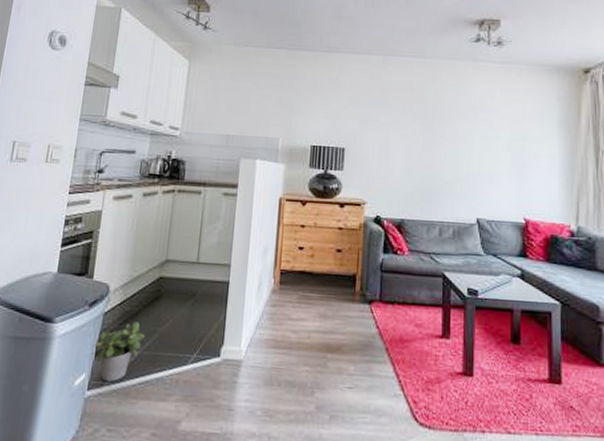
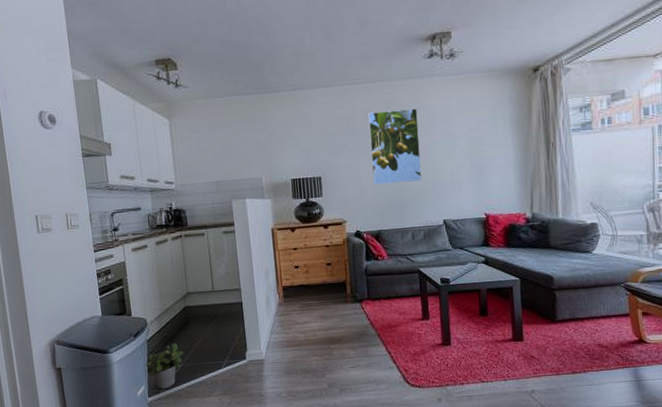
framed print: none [401,88,458,170] -> present [367,108,422,185]

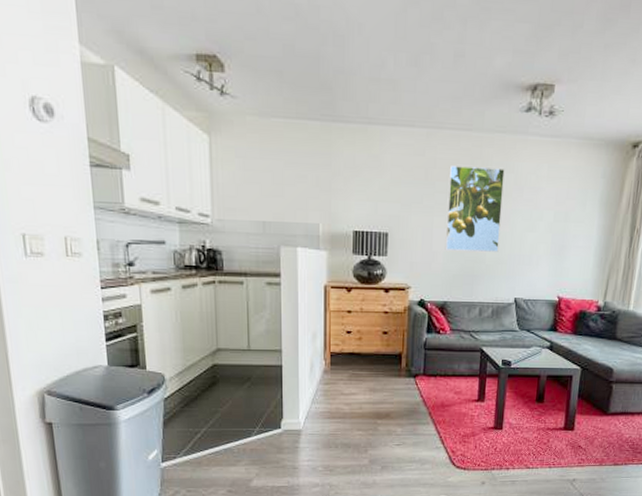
potted plant: present [145,343,184,389] -> none [159,404,208,454]

